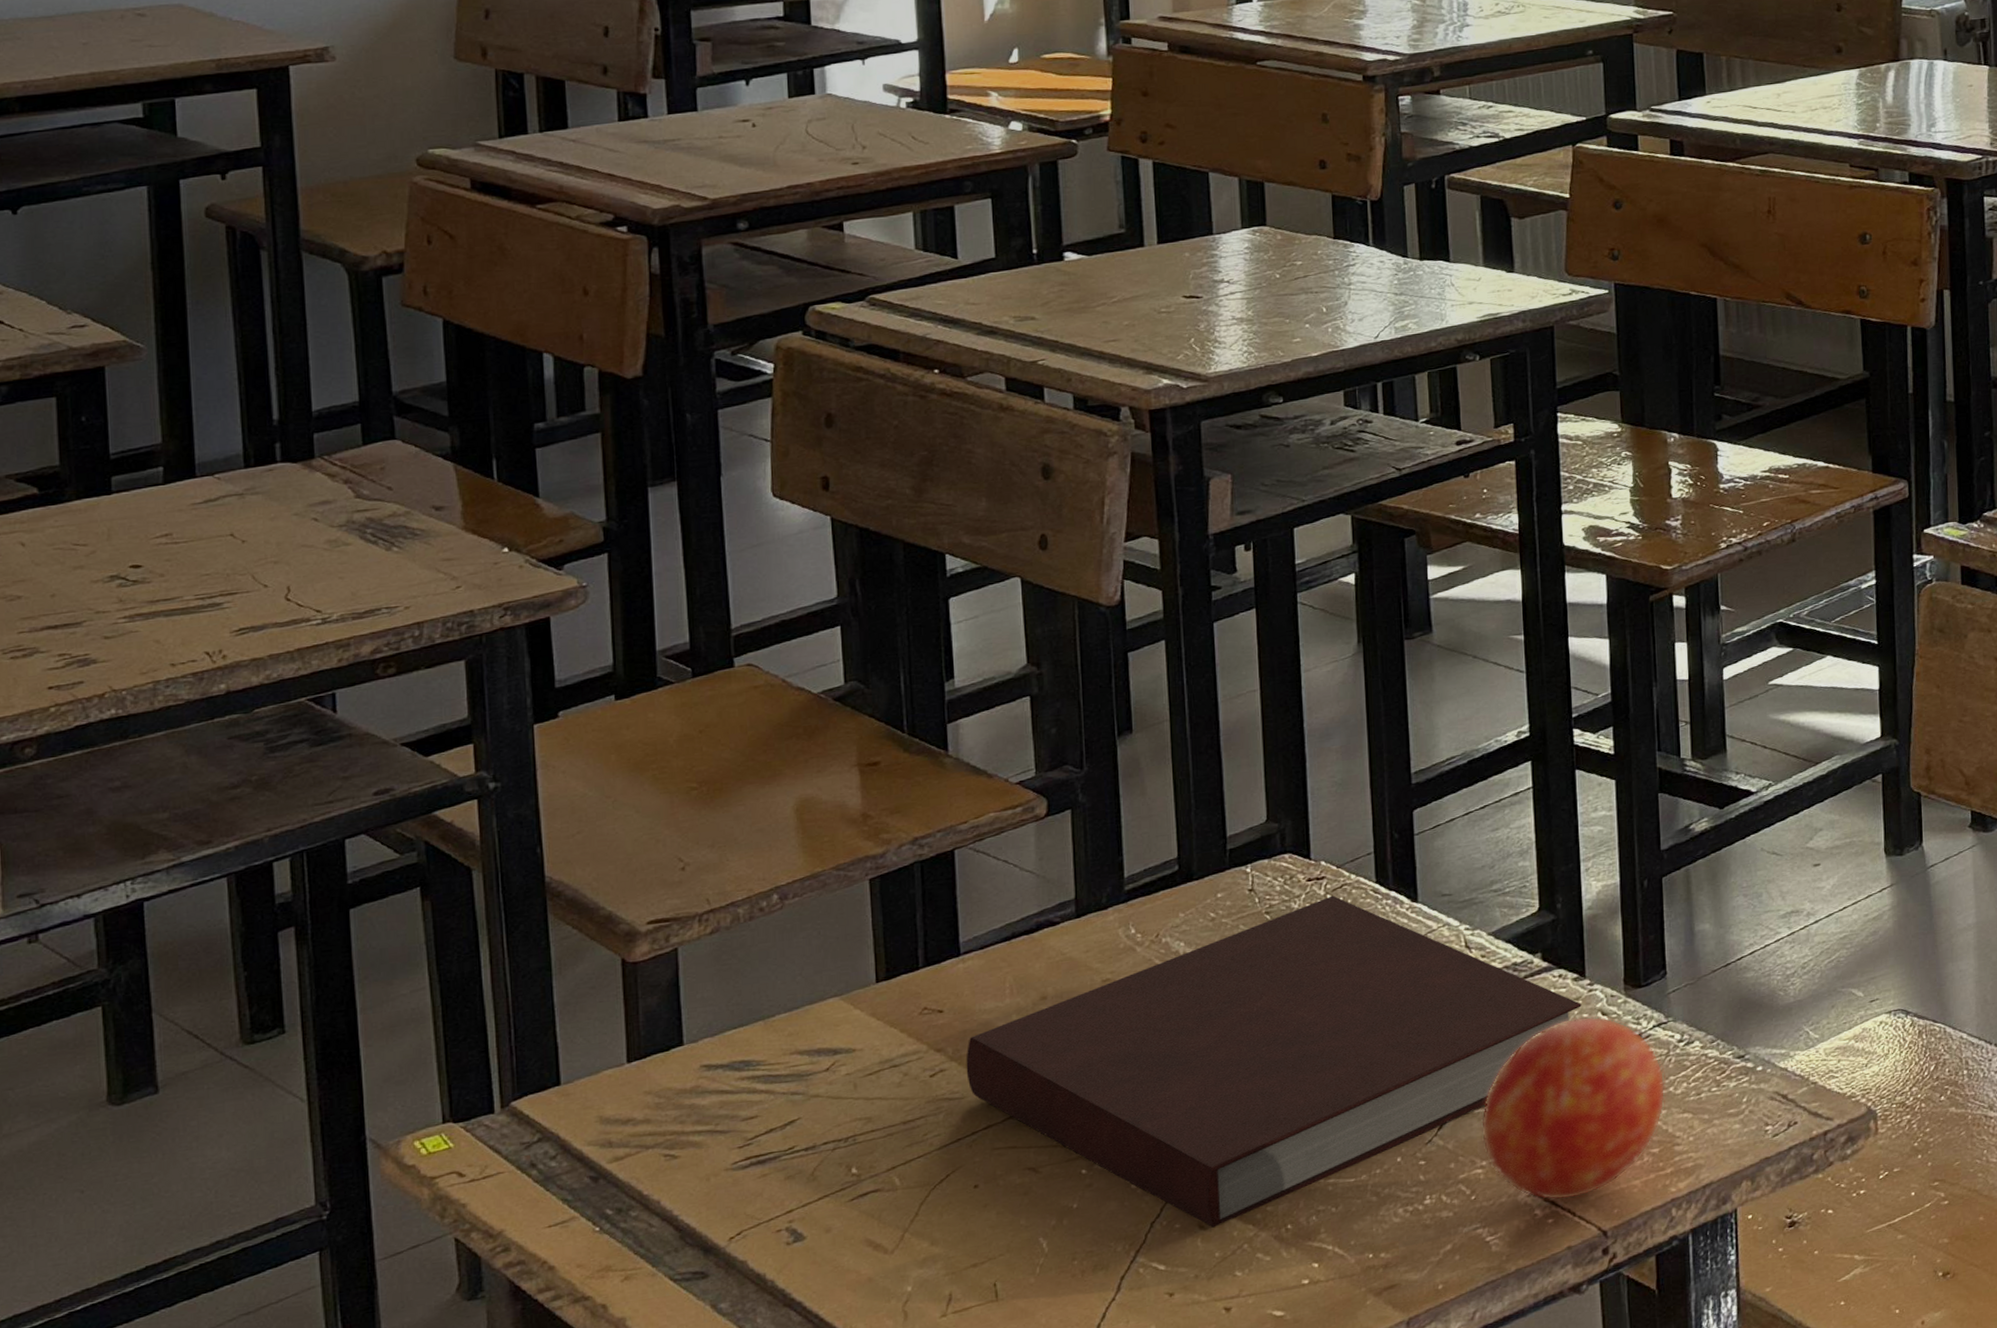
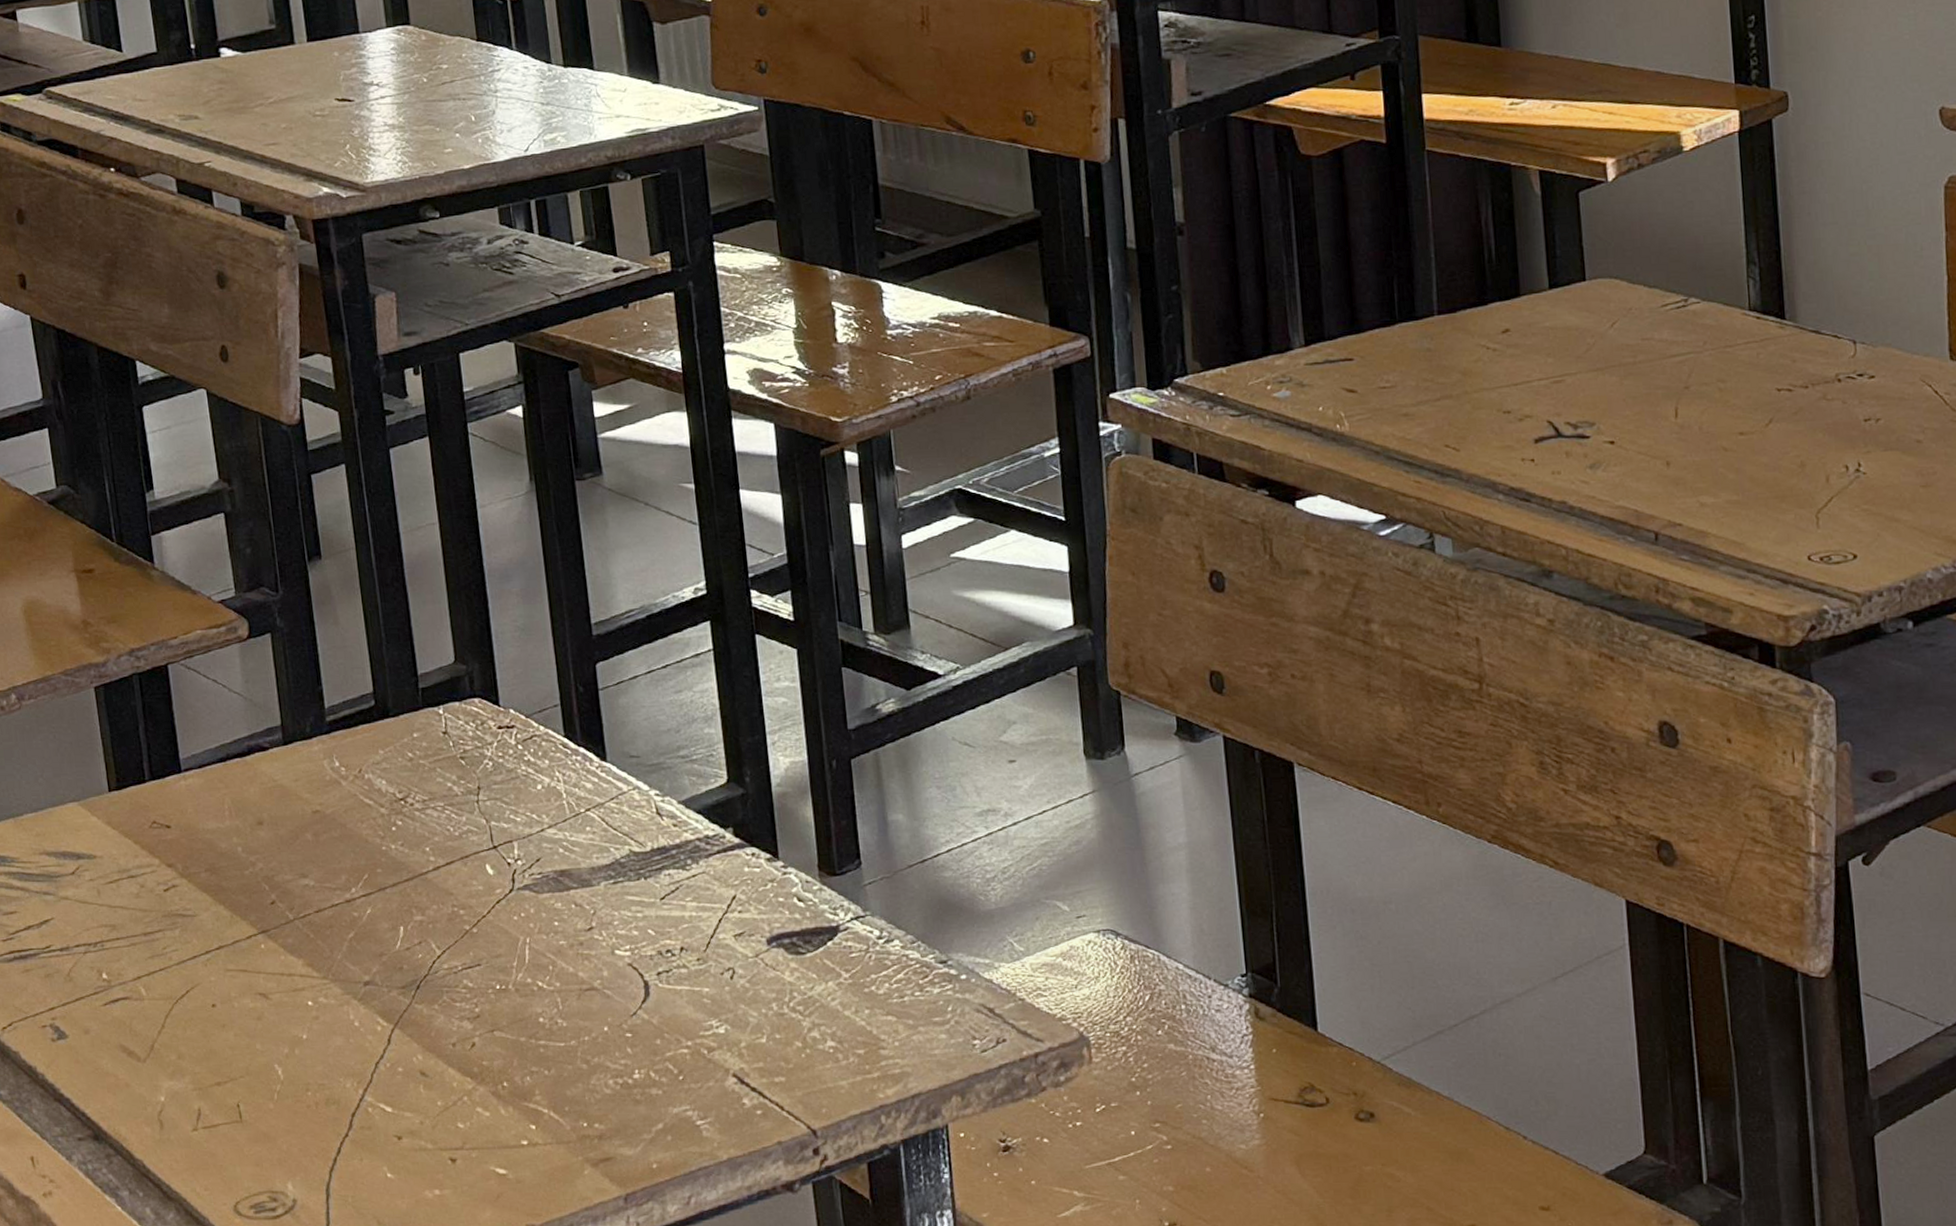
notebook: present [966,895,1582,1228] -> none [194,746,777,1076]
apple: present [1480,1016,1666,1201] -> none [683,900,868,1092]

